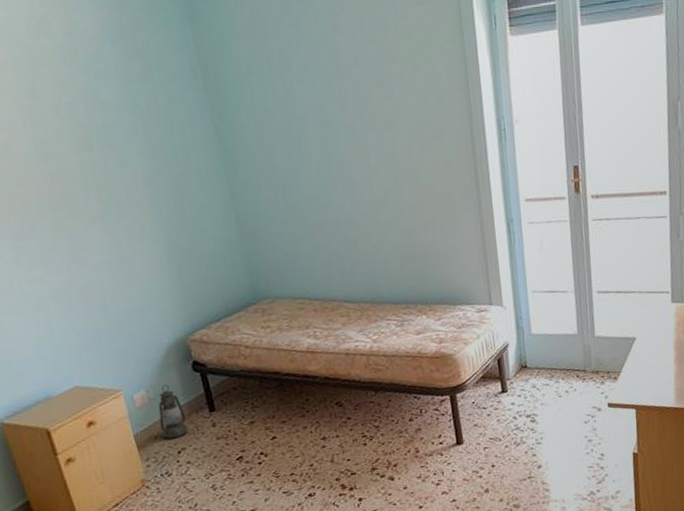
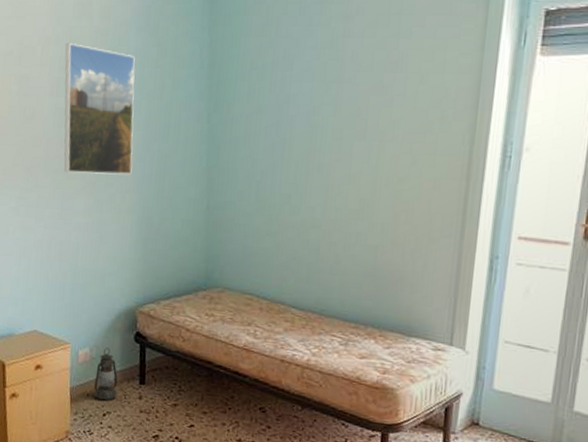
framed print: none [26,65,145,211] -> present [64,42,135,175]

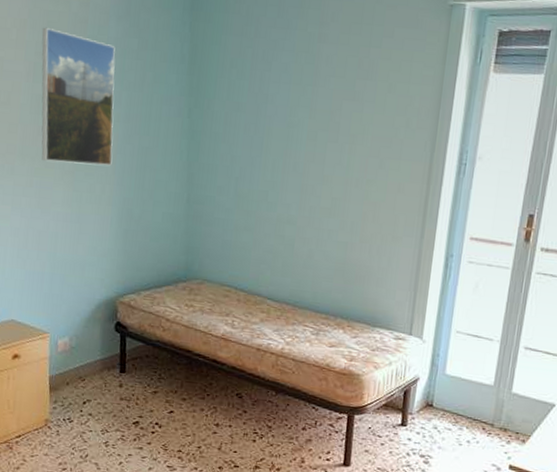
lantern: present [94,347,118,401] -> none [74,337,99,389]

